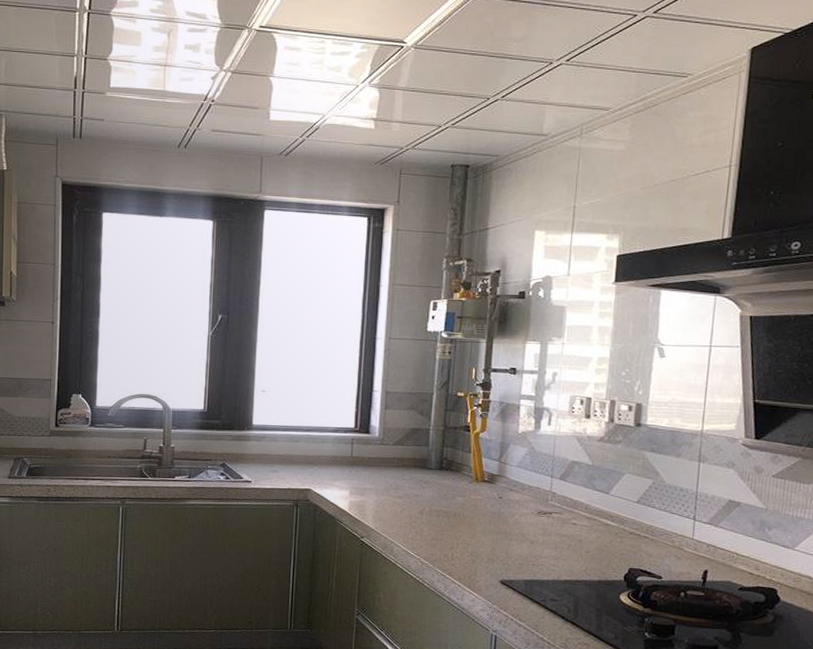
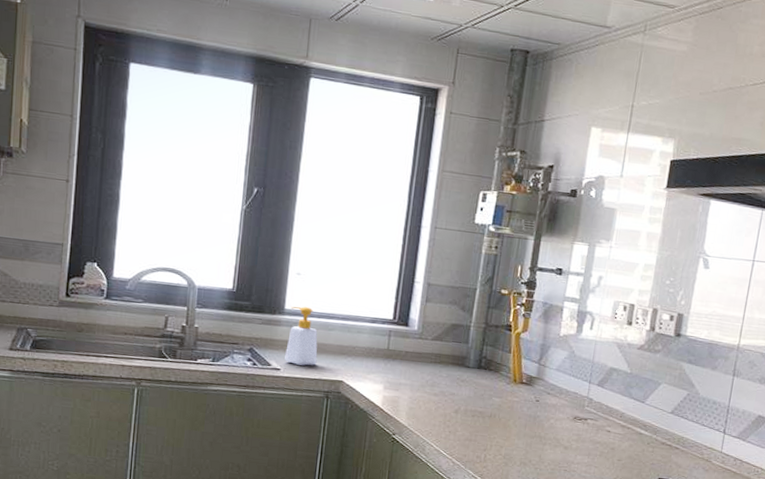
soap bottle: none [255,421,285,477] -> present [285,306,318,366]

